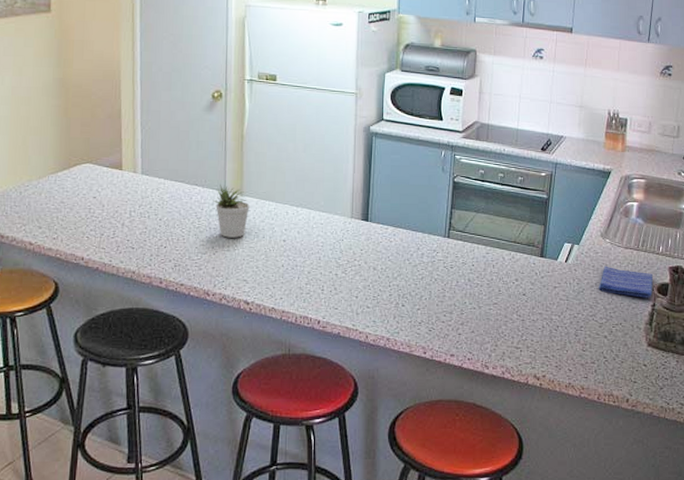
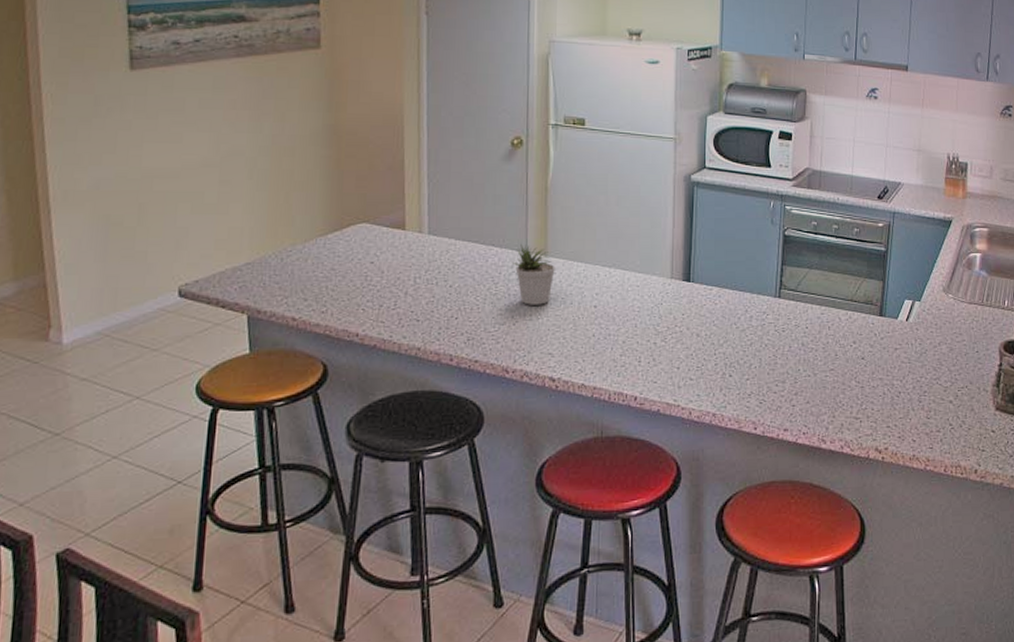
dish towel: present [598,265,654,298] -> none [942,323,1000,358]

